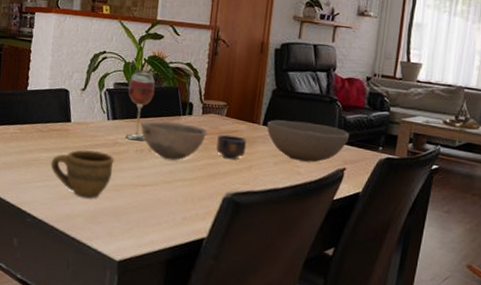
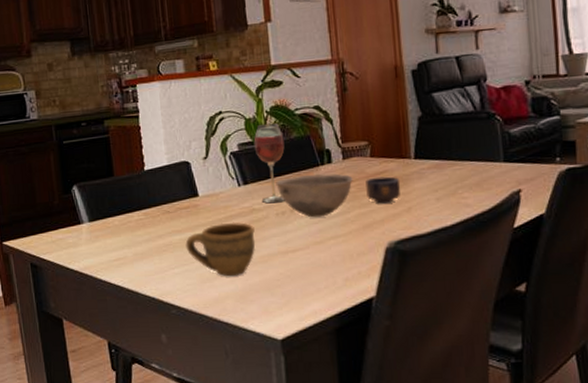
bowl: present [267,120,349,163] -> none [419,145,518,191]

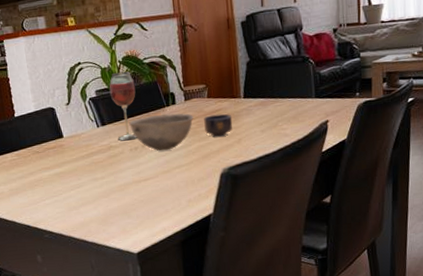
cup: present [185,222,256,276] -> none [53,158,114,204]

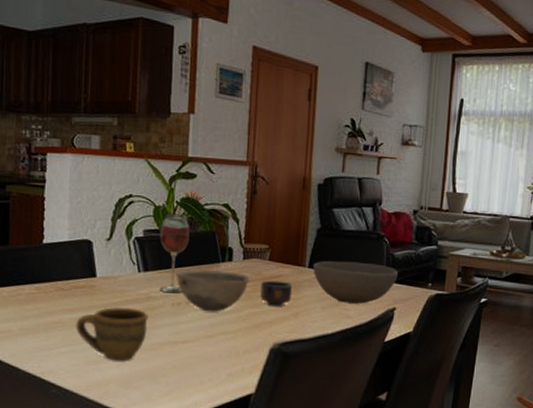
cup: none [53,158,114,204] -> present [75,306,148,360]
bowl: none [248,84,326,124] -> present [313,261,398,304]

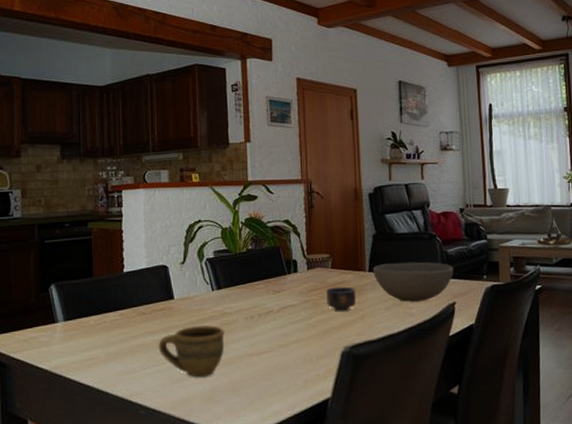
wineglass: present [159,213,190,294] -> none [228,233,256,308]
bowl: present [176,269,250,312] -> none [246,282,315,323]

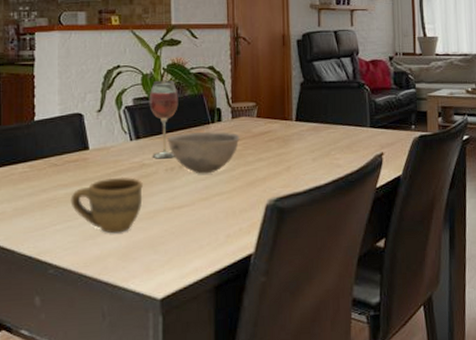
wineglass: none [228,233,256,308] -> present [149,80,178,159]
bowl: none [246,282,315,323] -> present [167,131,240,174]
mug: present [326,286,357,311] -> none [251,136,283,162]
bowl: present [373,262,454,302] -> none [300,111,382,153]

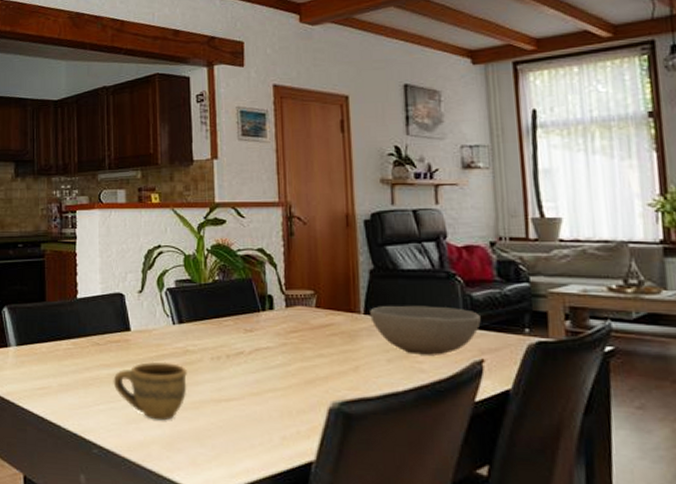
wineglass: present [149,80,178,159] -> none [192,262,224,347]
bowl: present [167,131,240,174] -> none [212,319,296,367]
bowl: none [300,111,382,153] -> present [370,305,481,355]

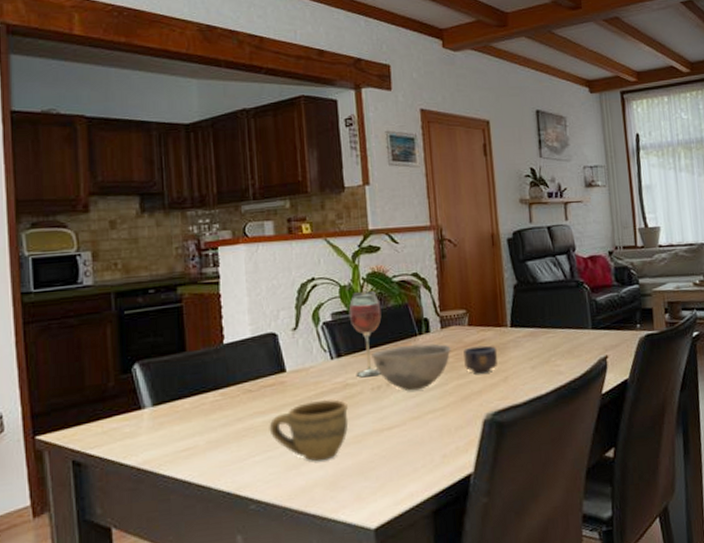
wineglass: none [192,262,224,347] -> present [348,290,382,377]
bowl: none [212,319,296,367] -> present [371,343,451,391]
mug: none [309,329,348,359] -> present [463,345,498,374]
bowl: present [370,305,481,355] -> none [515,312,604,359]

